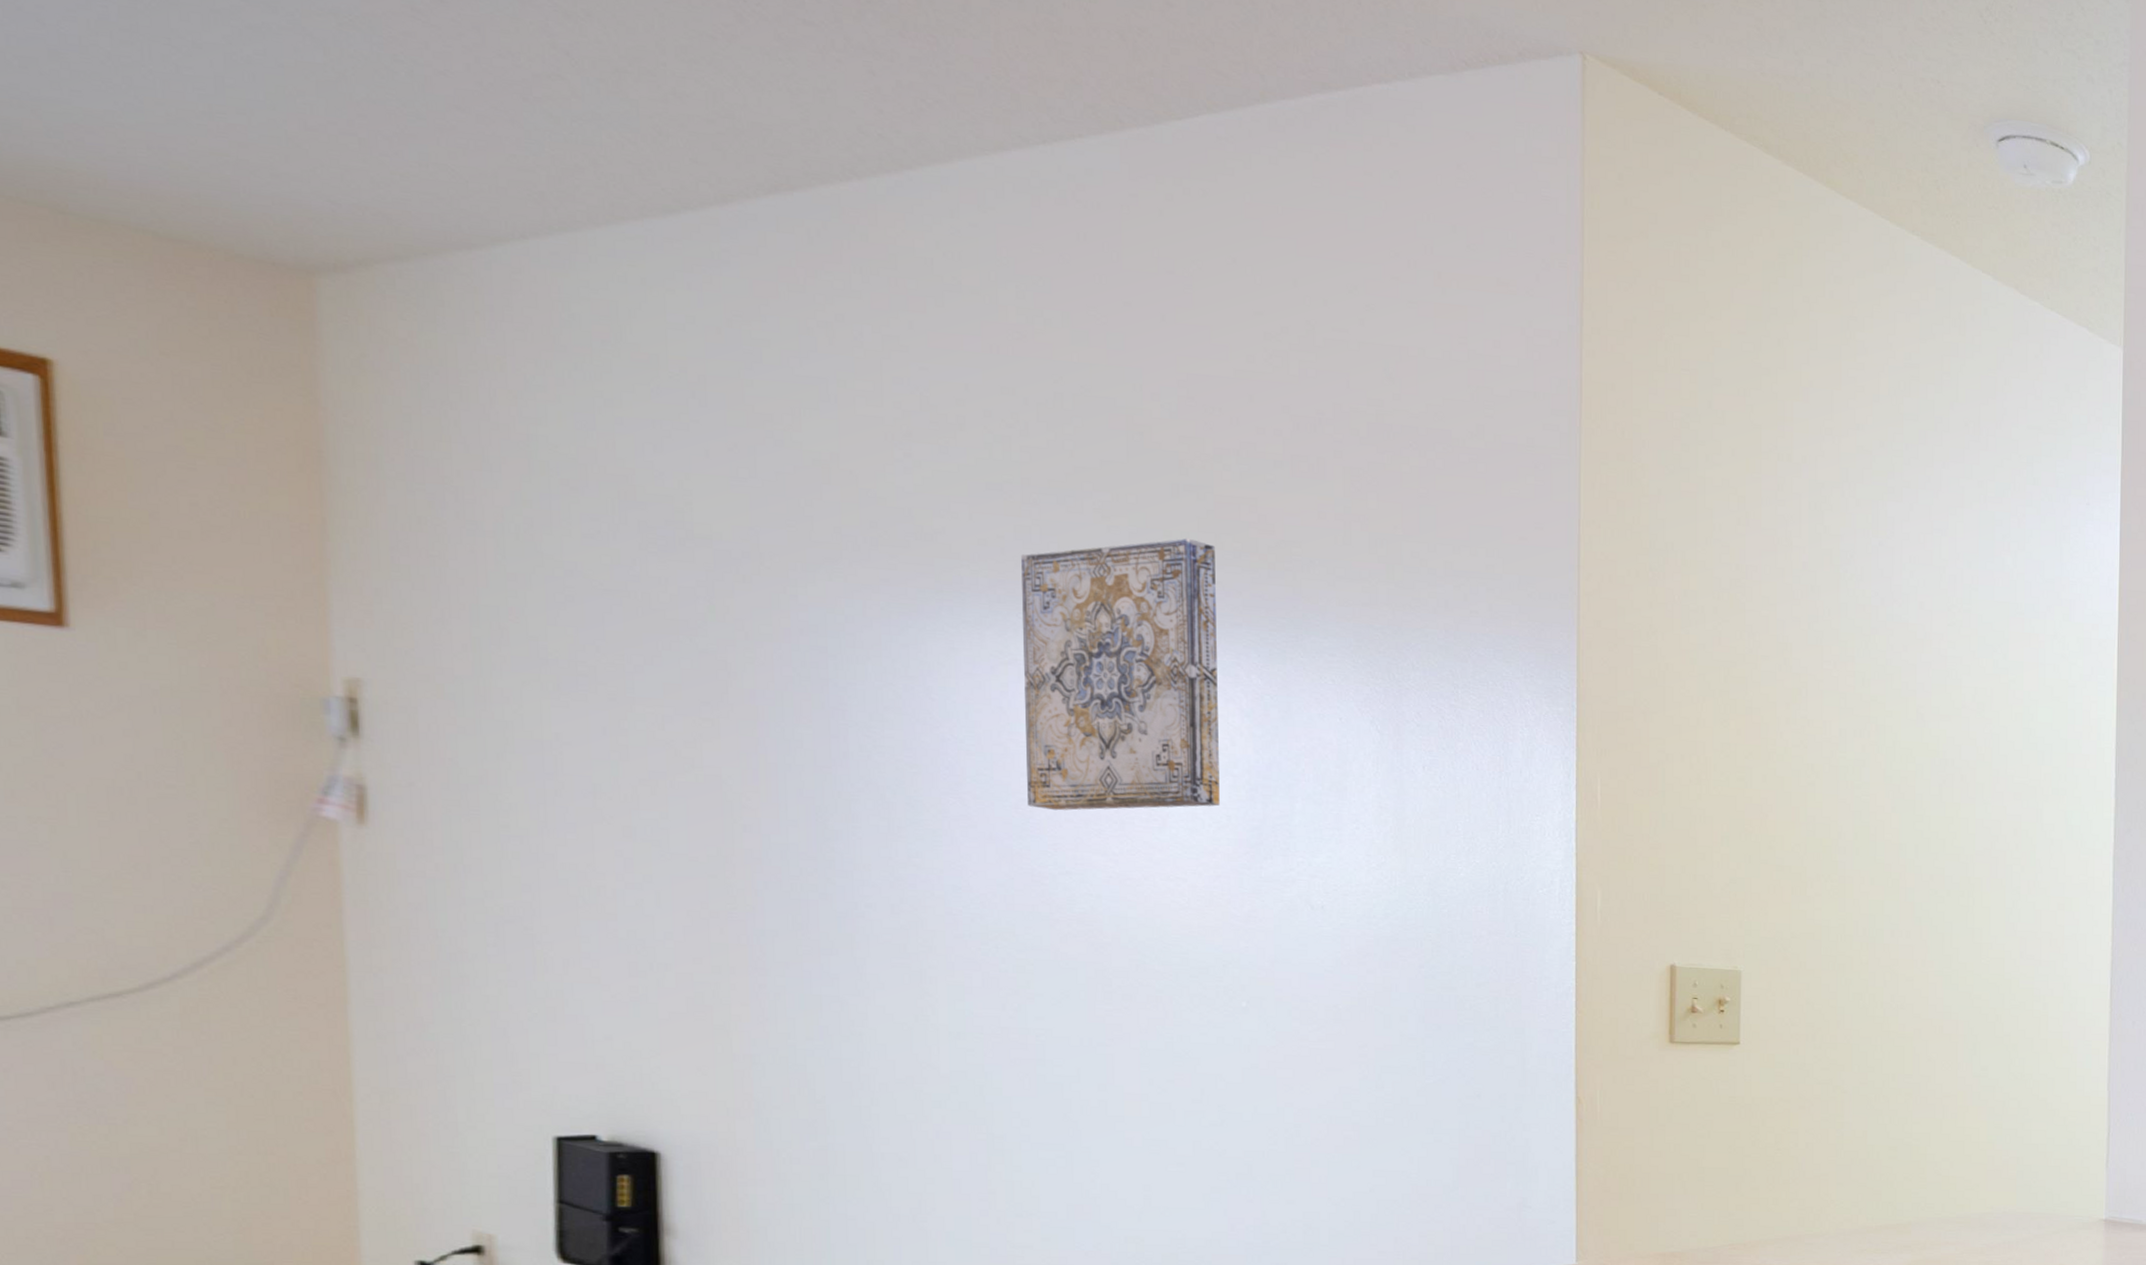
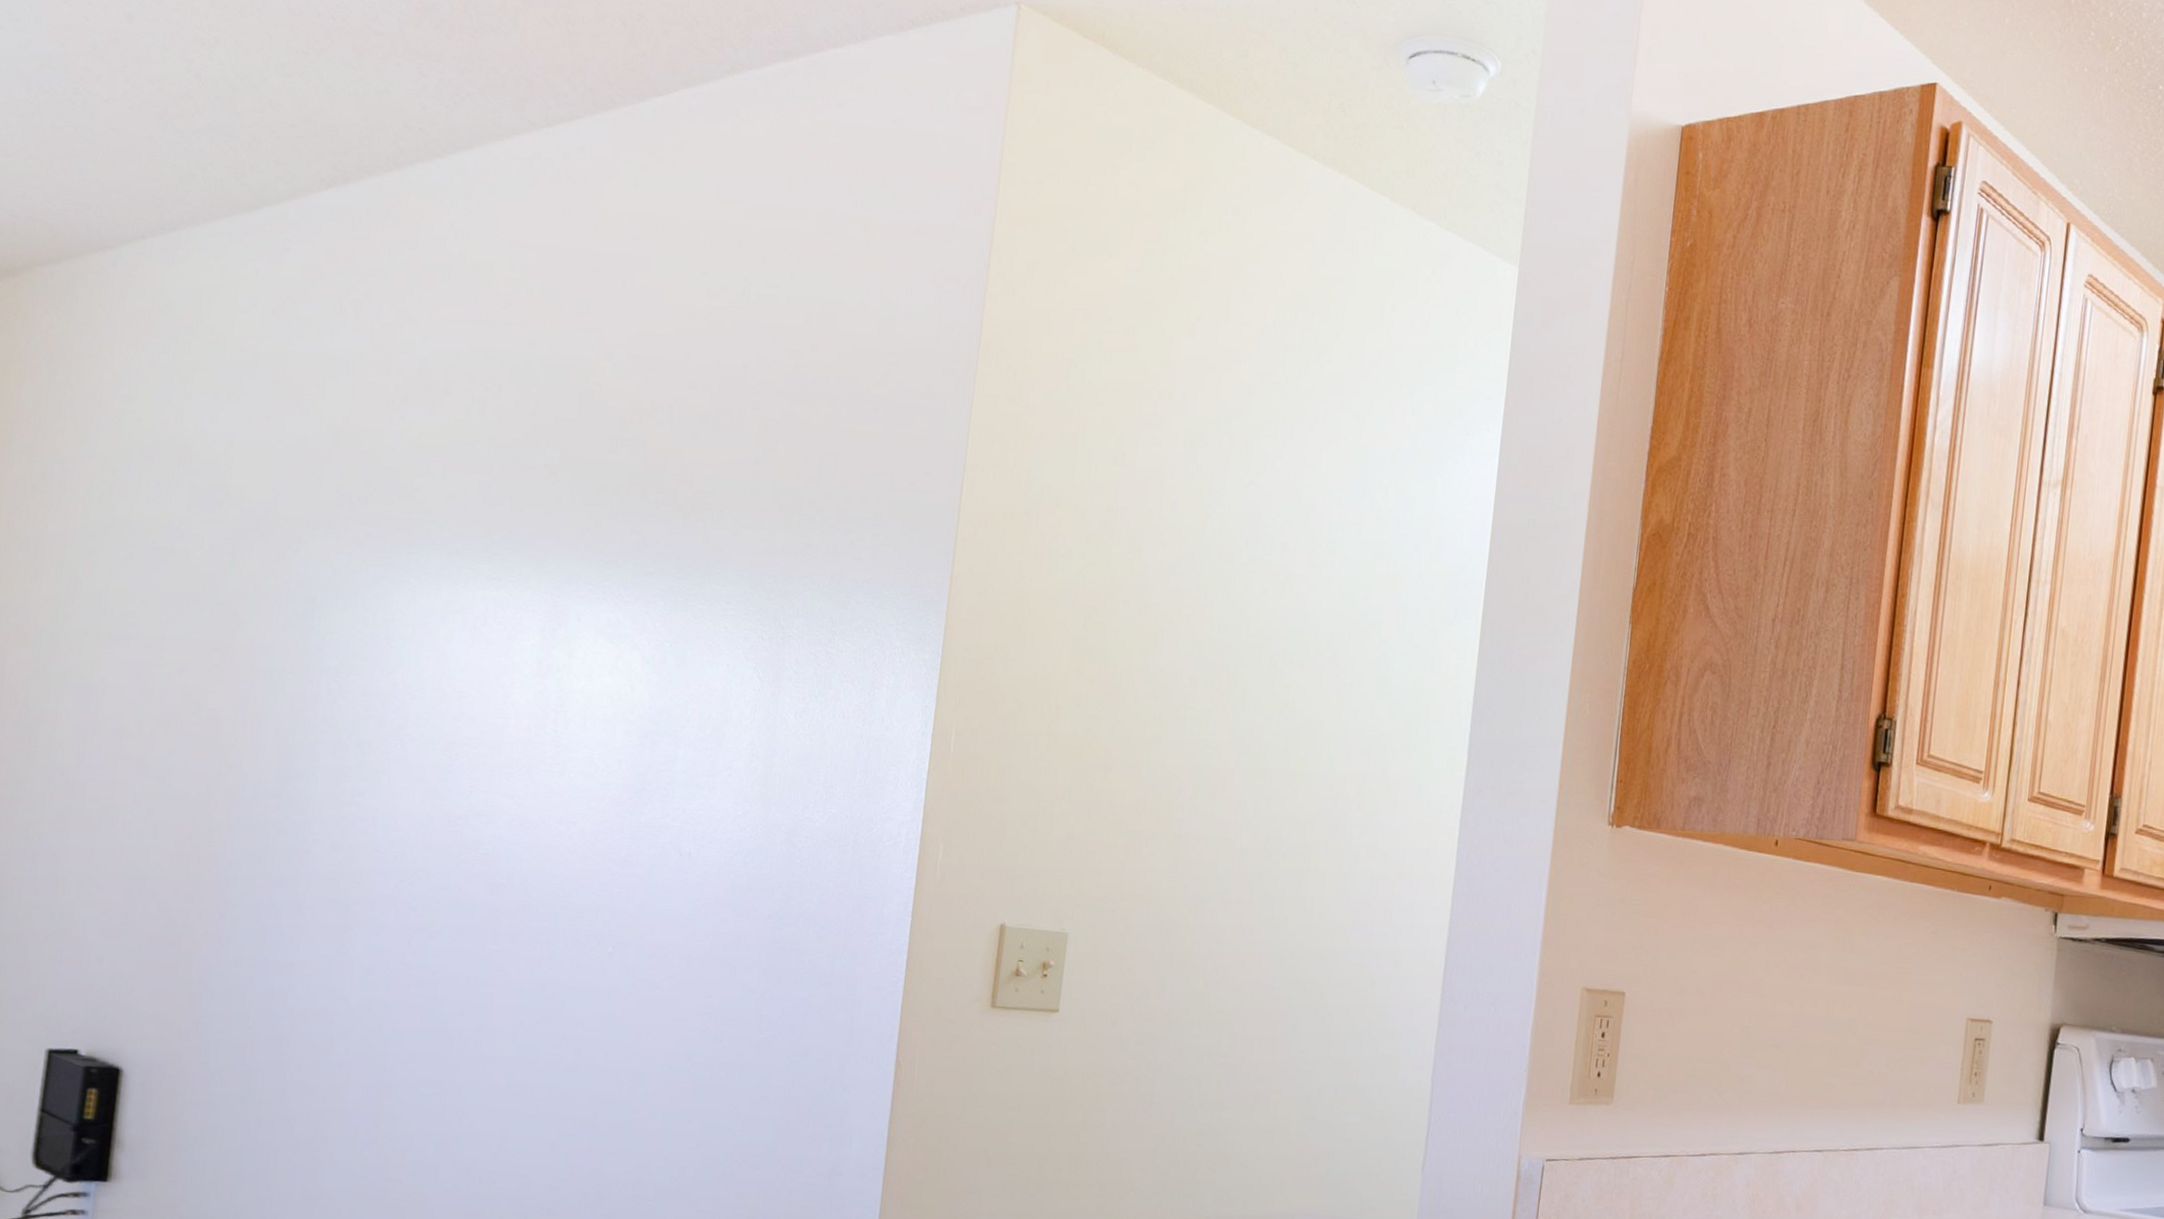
wall art: present [1021,538,1220,811] -> none [454,490,641,754]

